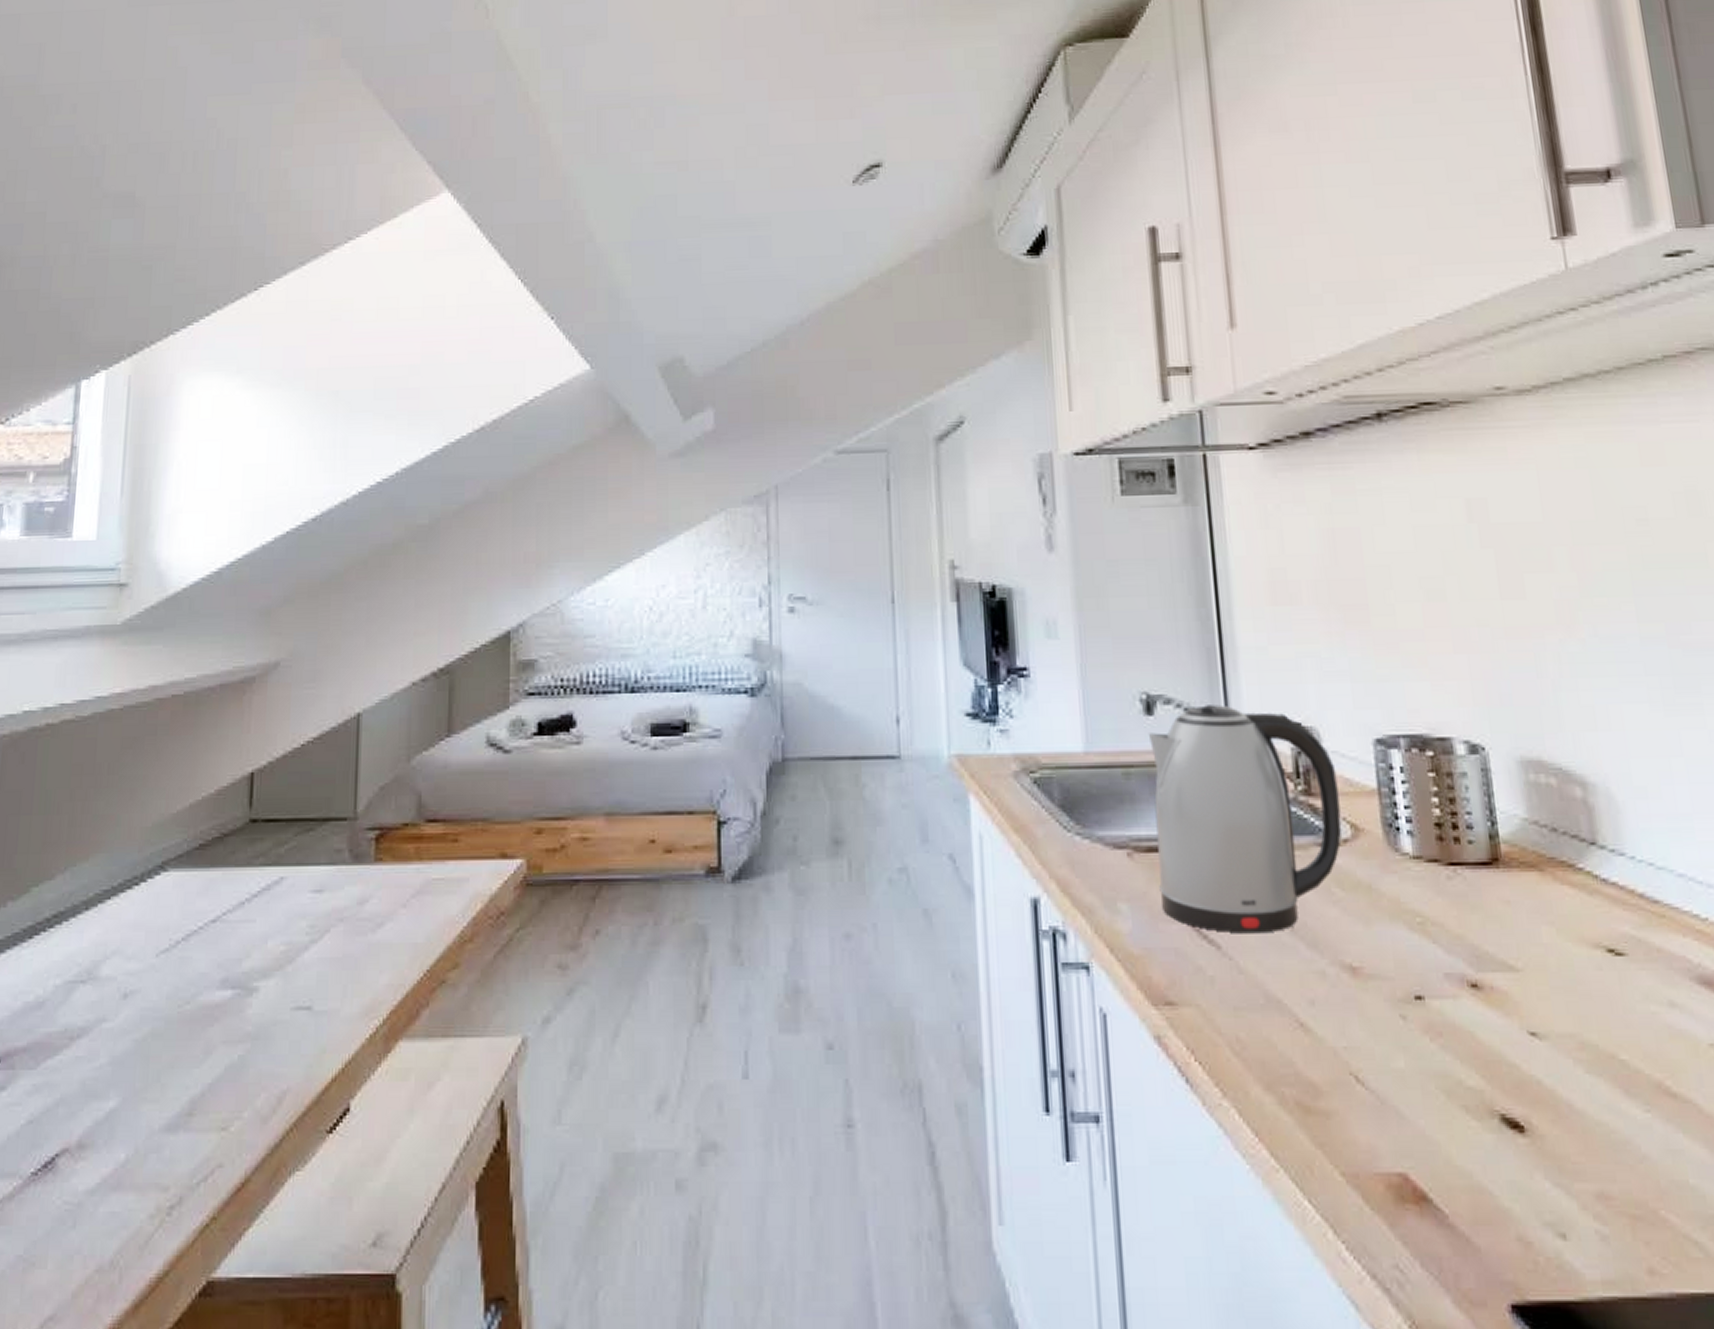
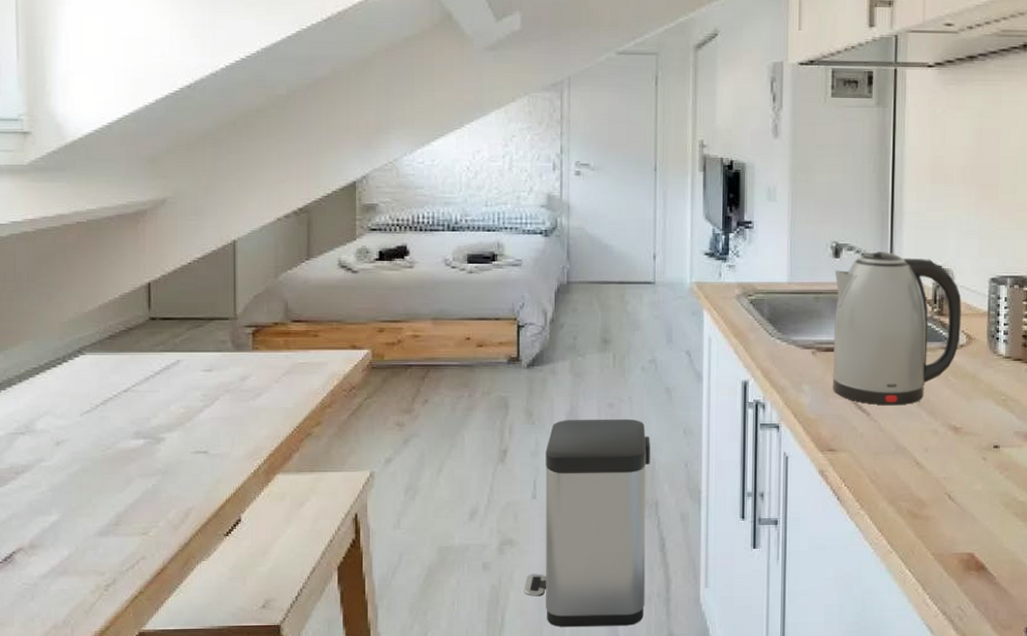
pedal bin: none [734,956,911,1286] -> present [524,418,650,627]

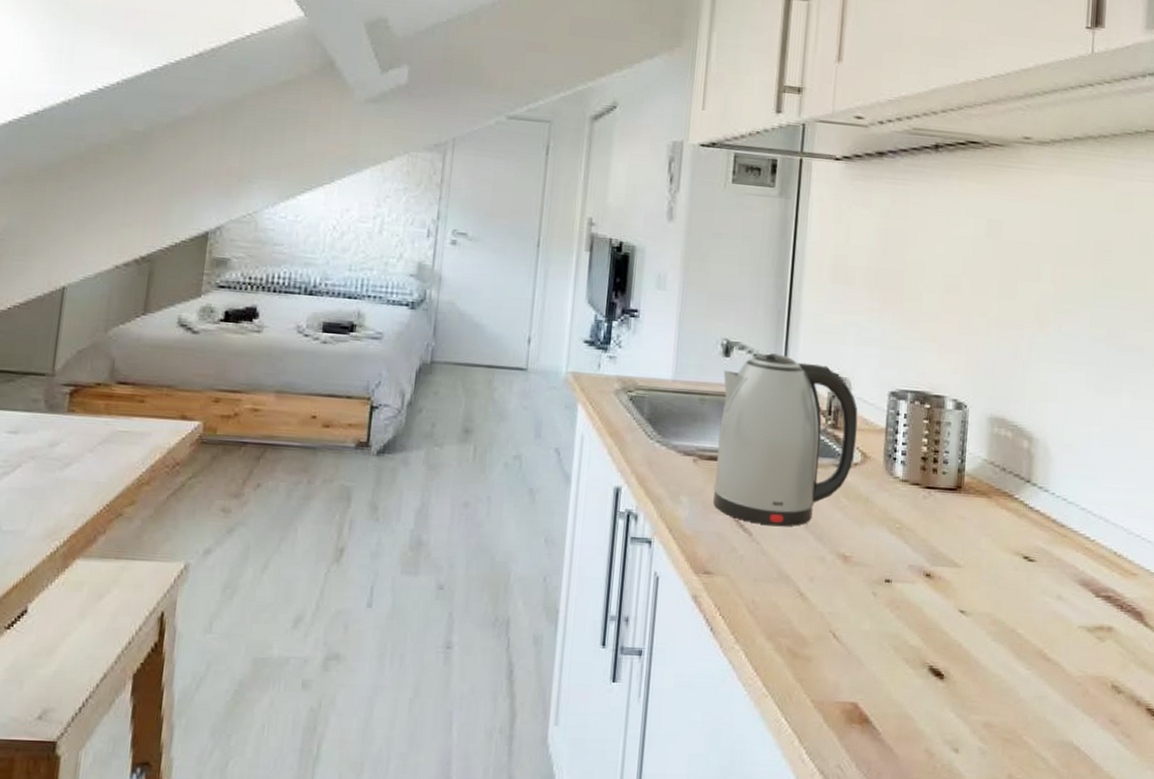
pedal bin: present [524,418,650,627] -> none [346,518,507,766]

